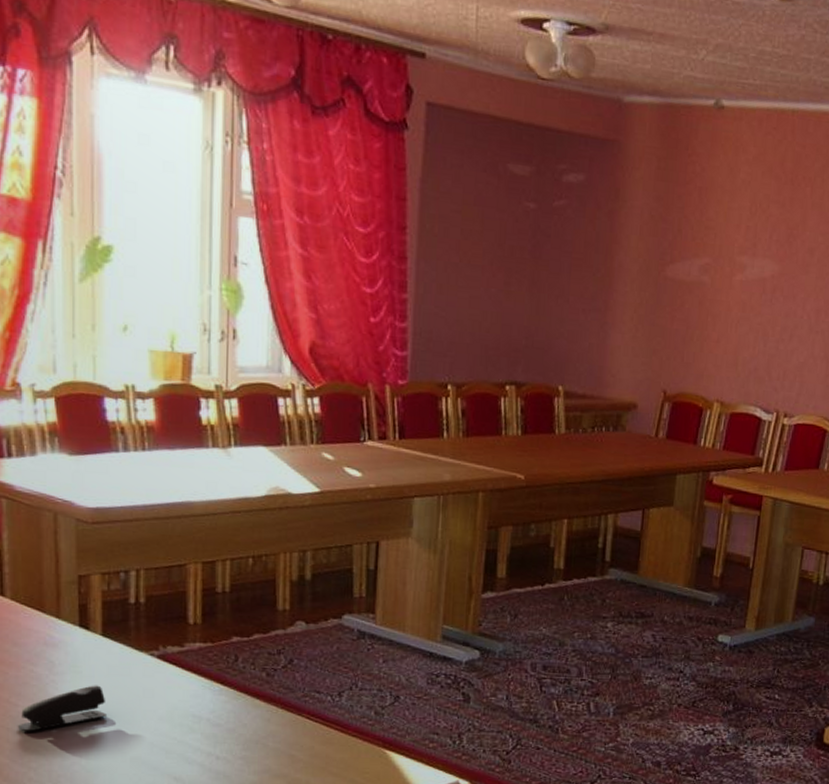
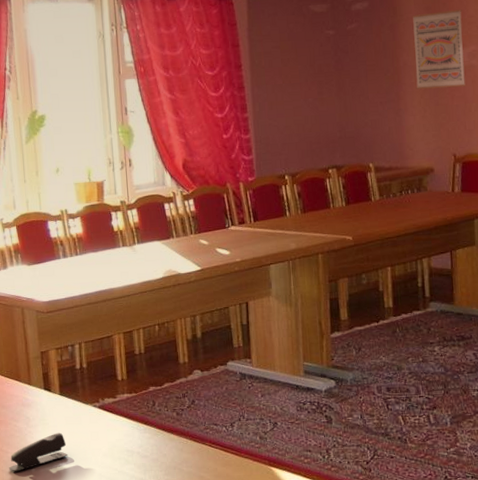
wall art: none [629,203,700,308] -> present [411,9,467,90]

